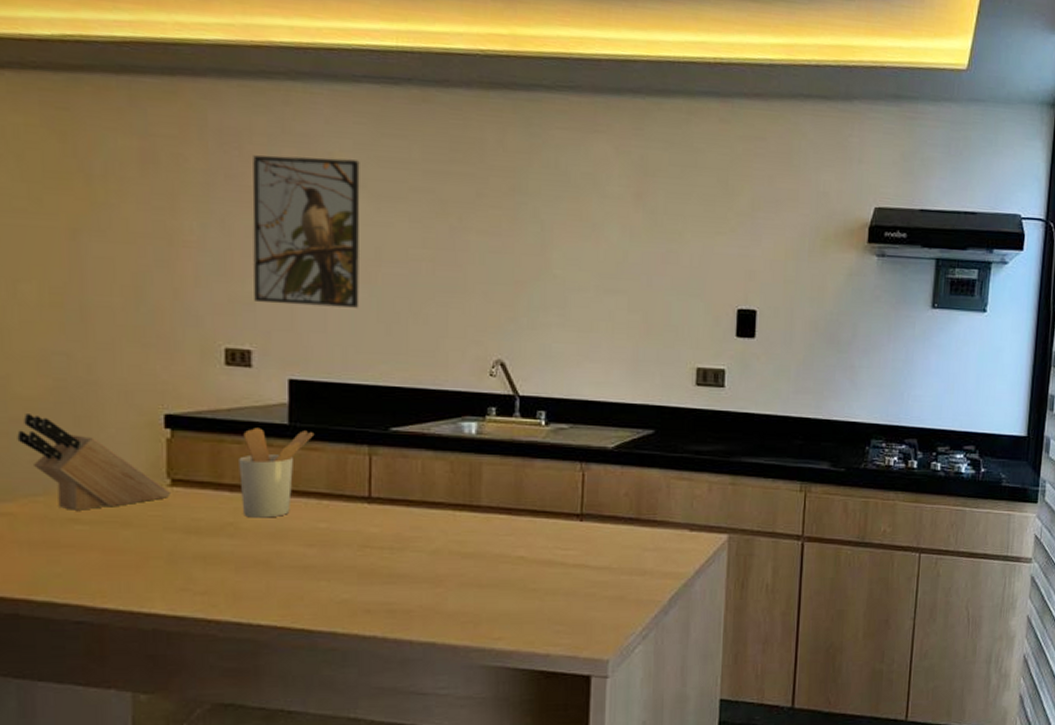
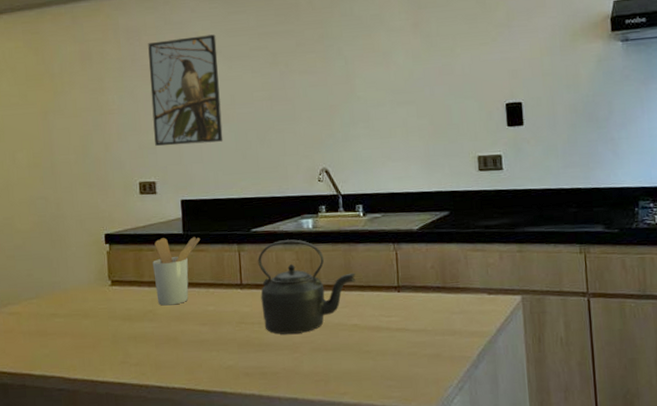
knife block: present [17,414,172,510] -> none [19,242,112,308]
kettle: none [396,446,528,564] -> present [258,239,356,334]

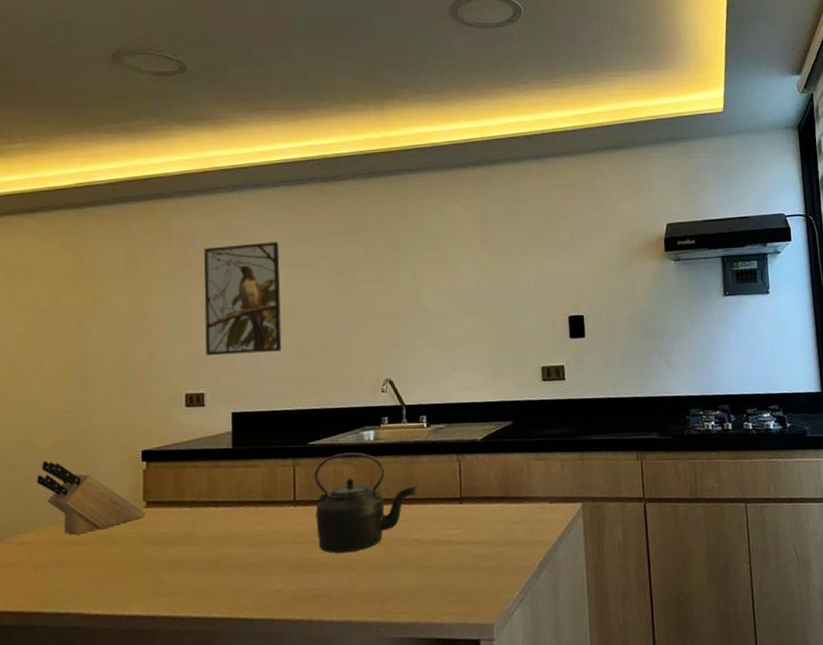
knife block: none [19,242,112,308] -> present [36,461,147,535]
utensil holder: present [152,237,201,306] -> none [196,452,252,528]

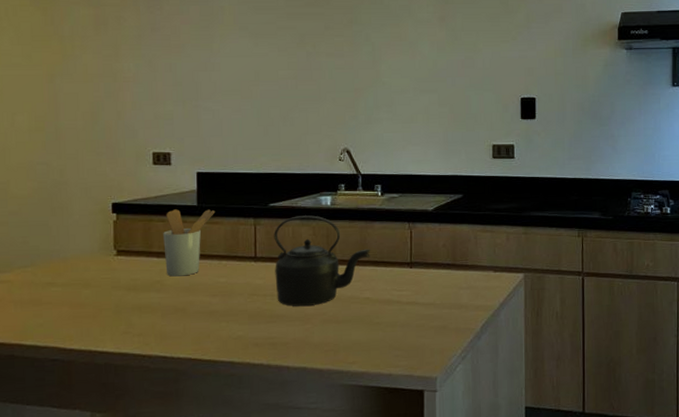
knife block: present [36,461,147,535] -> none [14,208,117,277]
utensil holder: none [196,452,252,528] -> present [163,209,216,277]
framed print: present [204,242,282,356] -> none [170,10,245,118]

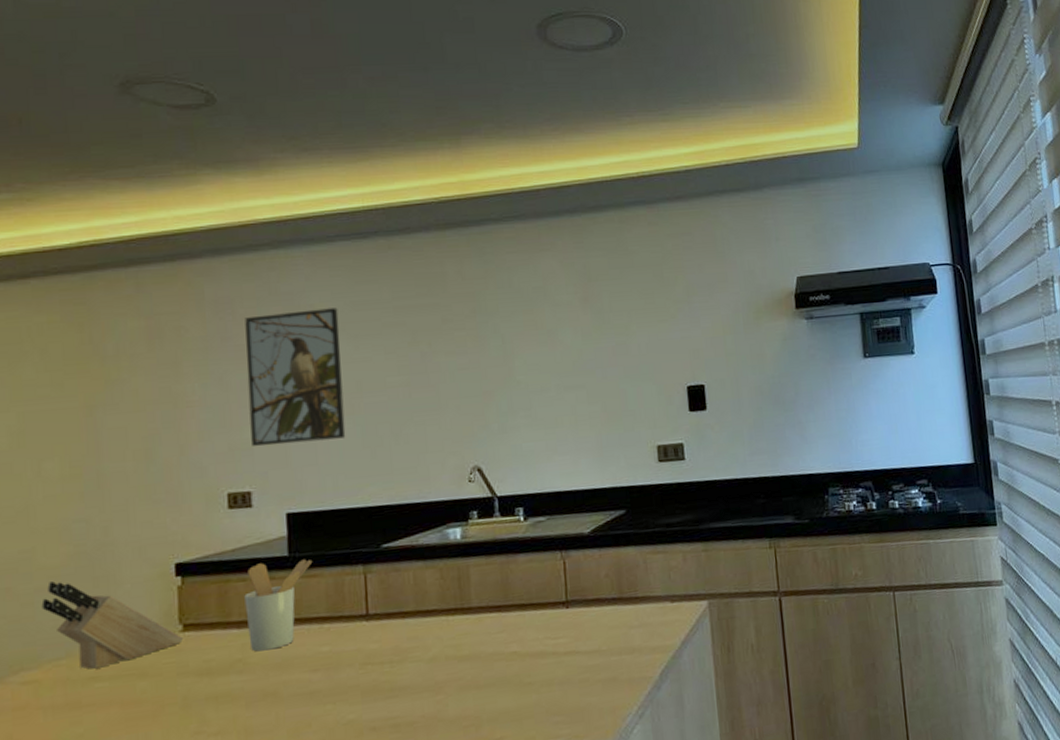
knife block: none [14,208,117,277] -> present [41,581,184,669]
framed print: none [170,10,245,118] -> present [245,308,346,446]
kettle: present [274,215,370,306] -> none [390,554,515,674]

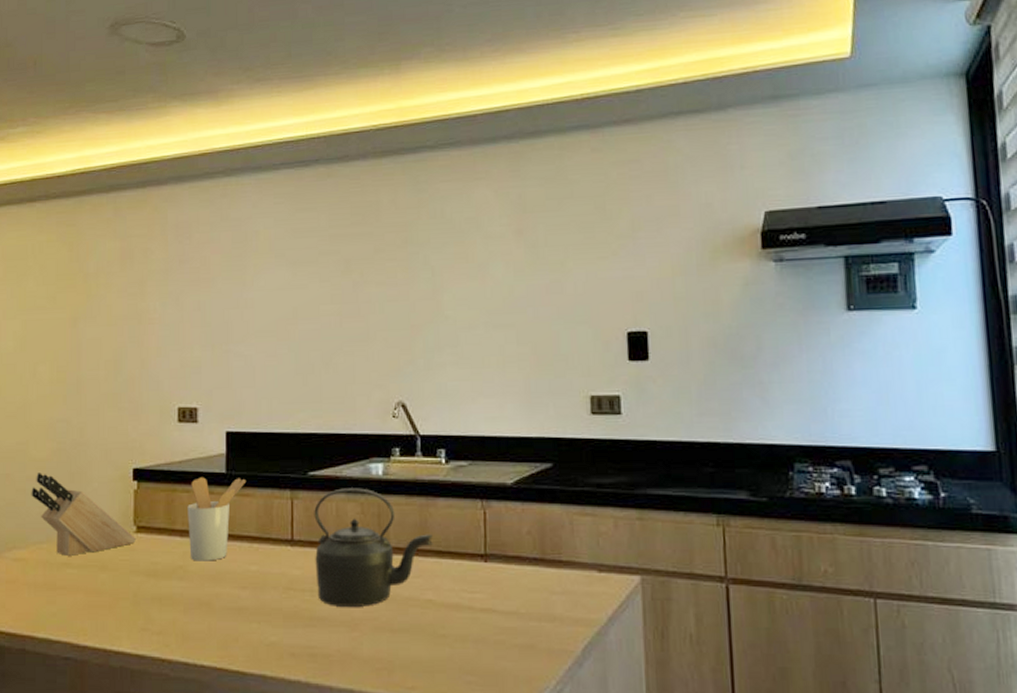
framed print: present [245,308,346,446] -> none [199,234,281,366]
kettle: none [390,554,515,674] -> present [314,488,433,607]

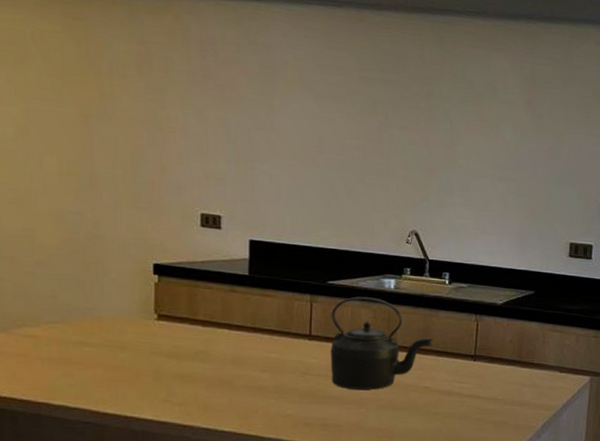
knife block: present [31,473,137,556] -> none [41,259,158,336]
utensil holder: present [187,477,247,561] -> none [210,277,269,348]

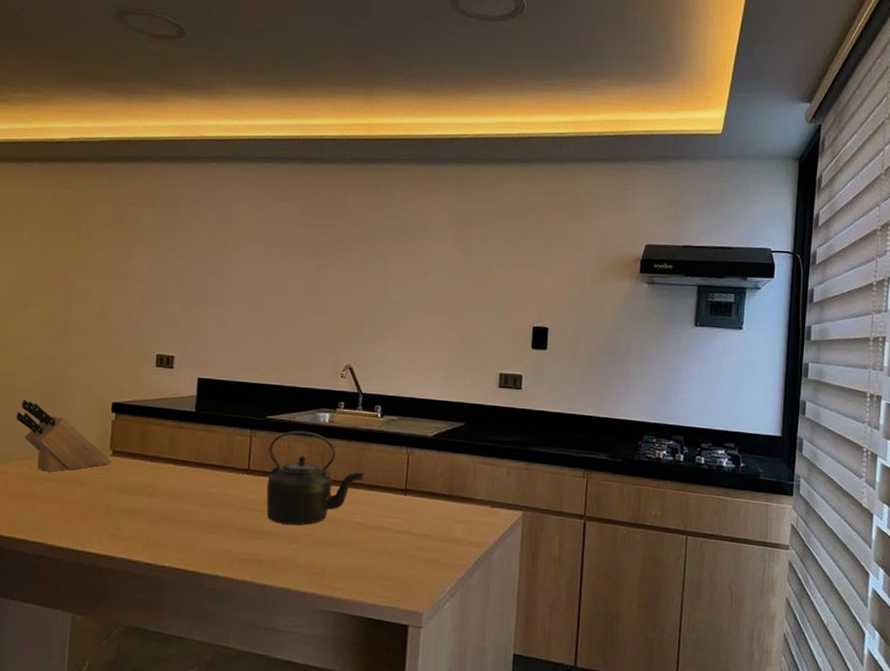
knife block: none [41,259,158,336] -> present [16,400,112,472]

